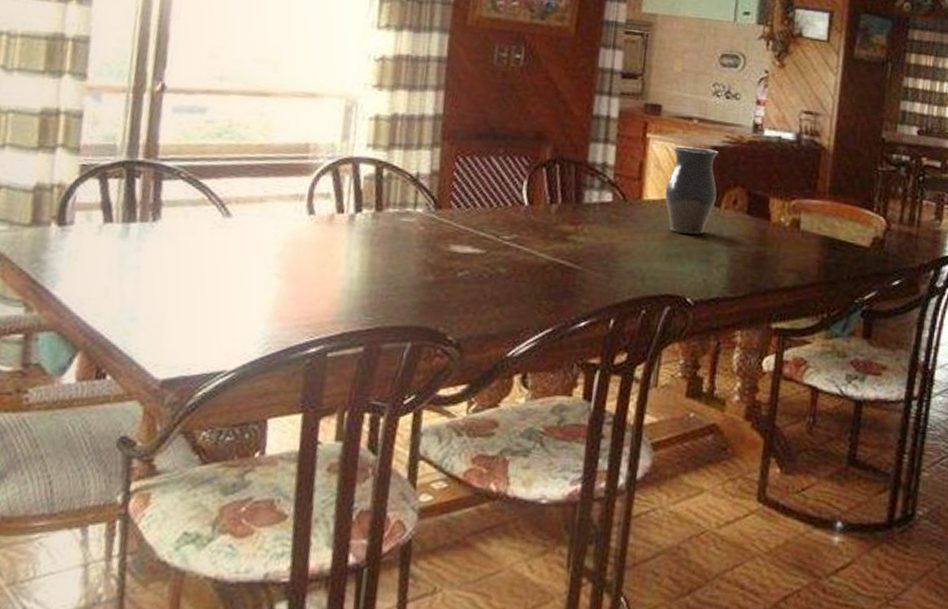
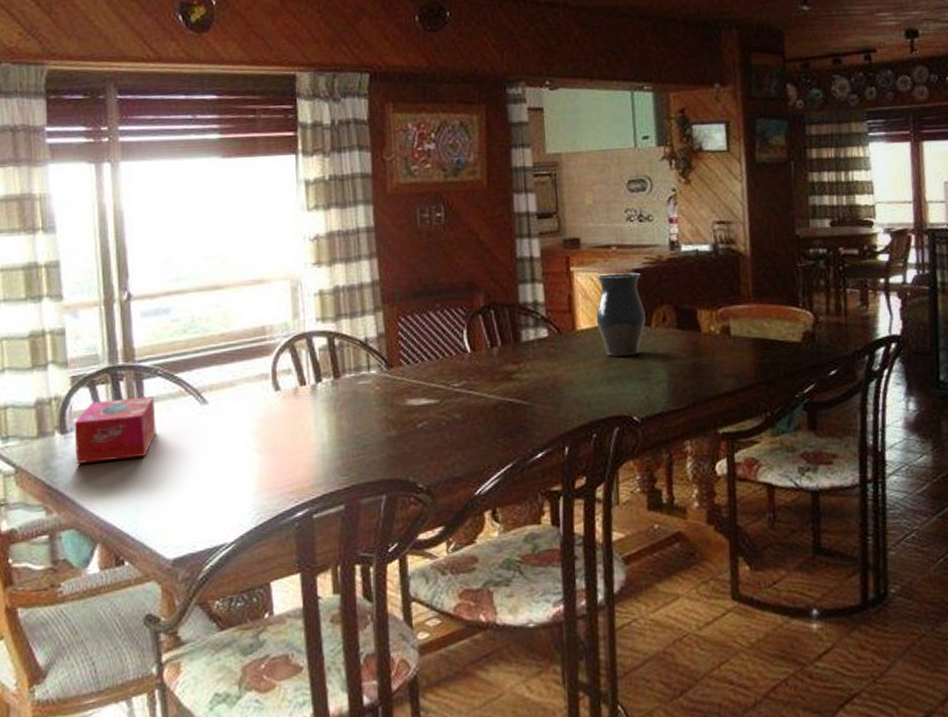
tissue box: none [70,196,172,264] -> present [74,397,156,464]

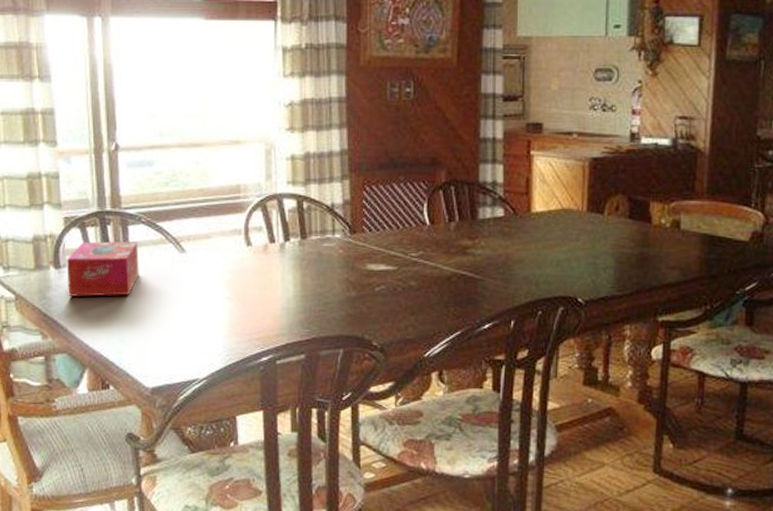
vase: present [596,272,646,357] -> none [551,160,600,241]

